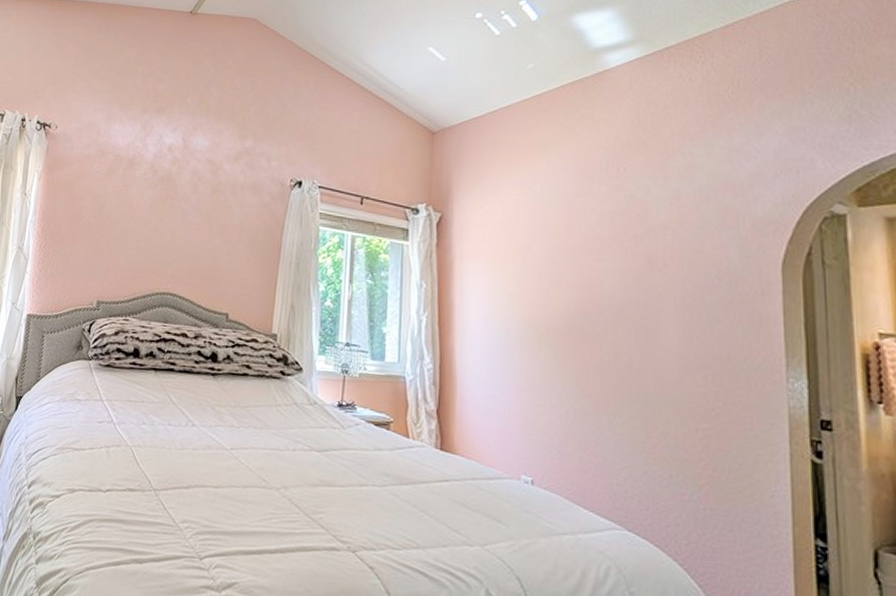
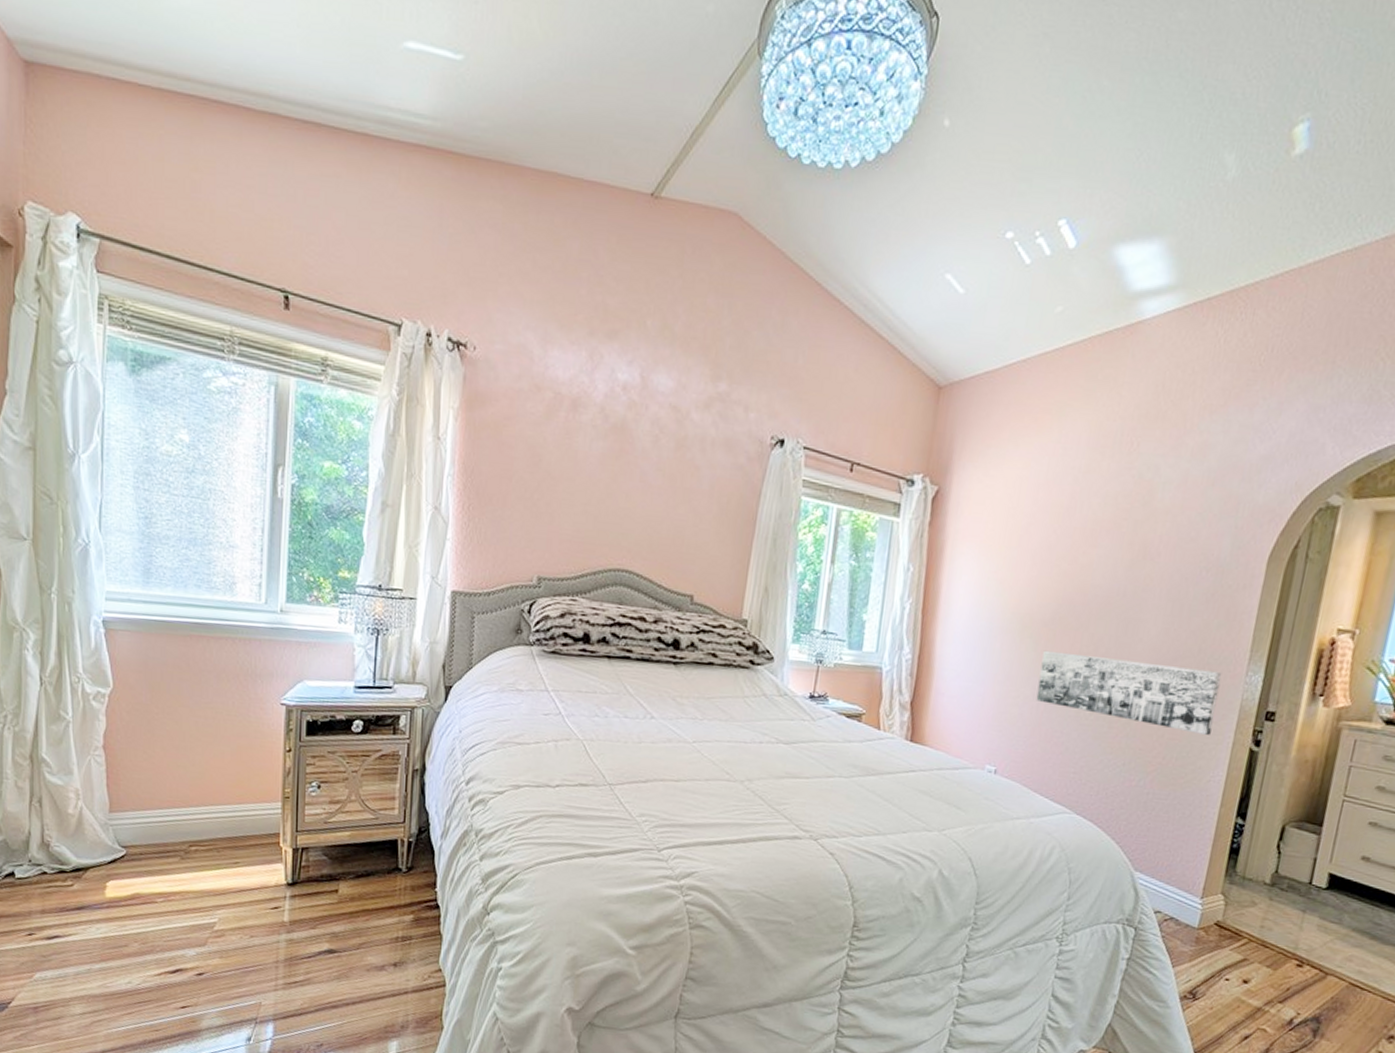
wall art: none [564,358,762,445] -> present [1036,650,1222,735]

